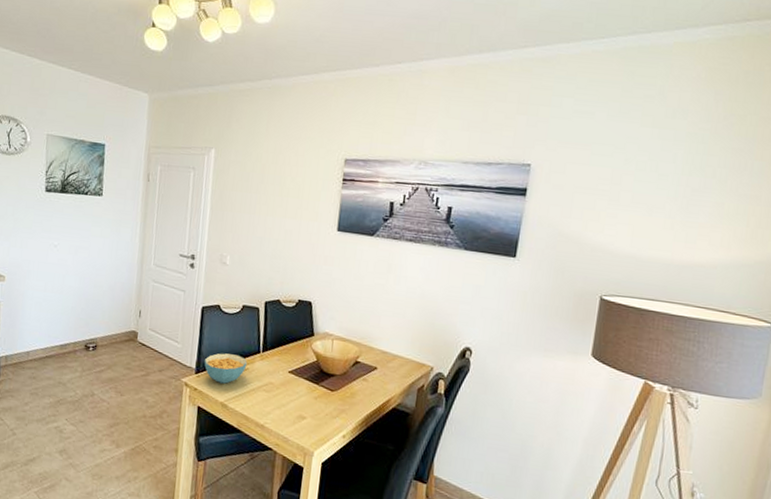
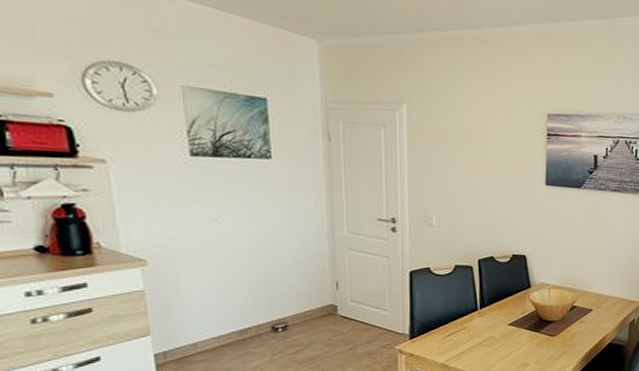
cereal bowl: present [204,353,248,384] -> none [418,315,466,345]

